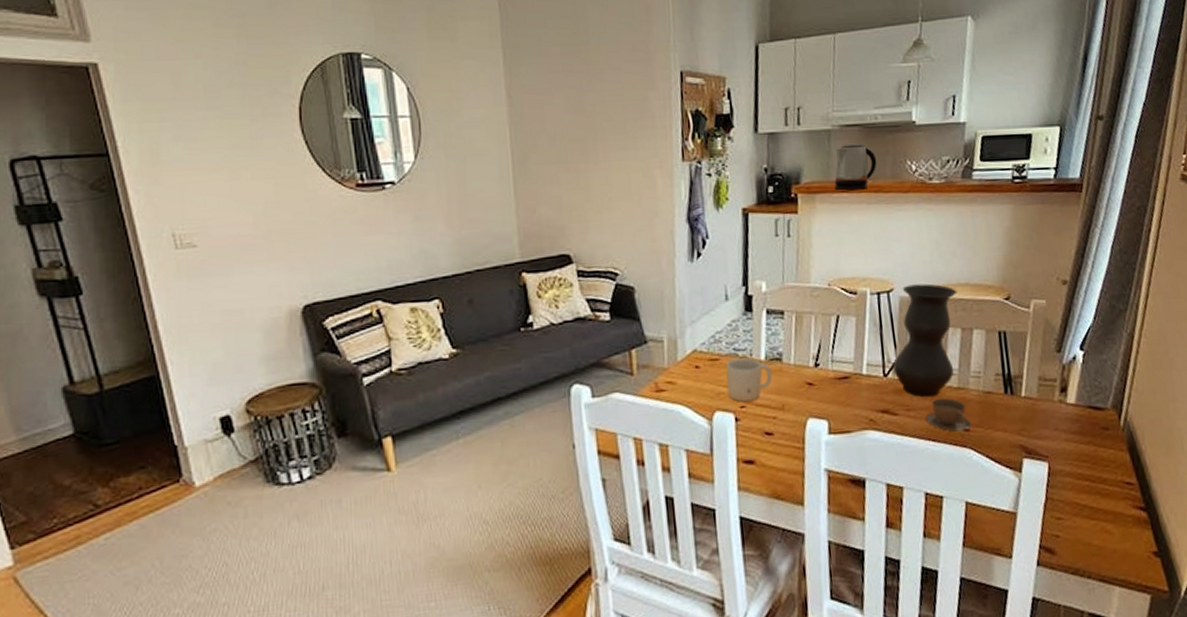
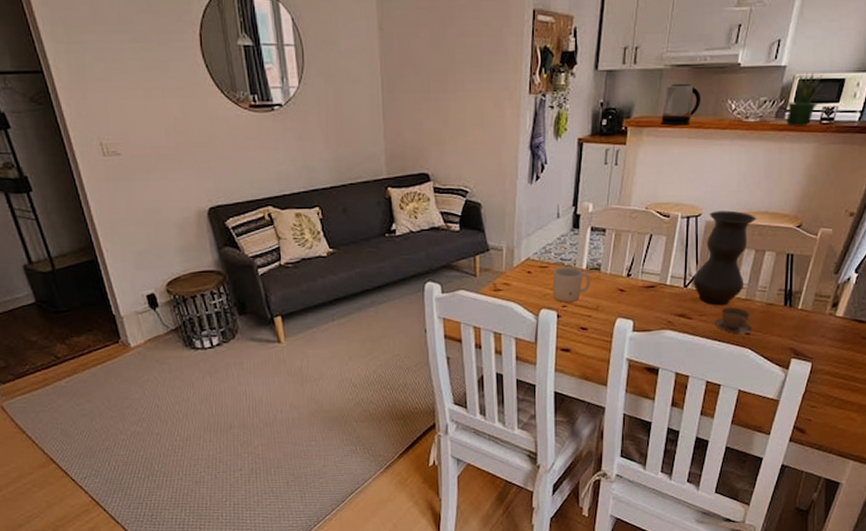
planter: none [974,129,1008,187] -> present [786,73,823,127]

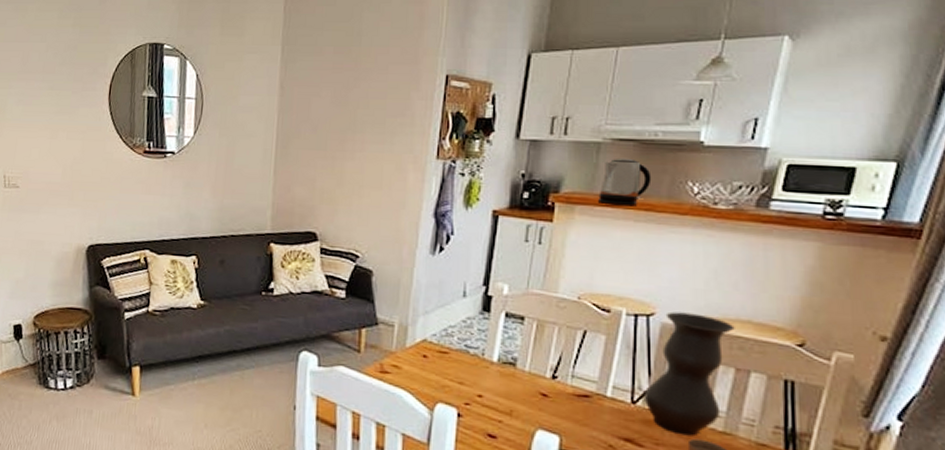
mug: present [552,267,591,302] -> none [452,355,503,400]
planter: present [786,73,823,127] -> none [772,157,823,220]

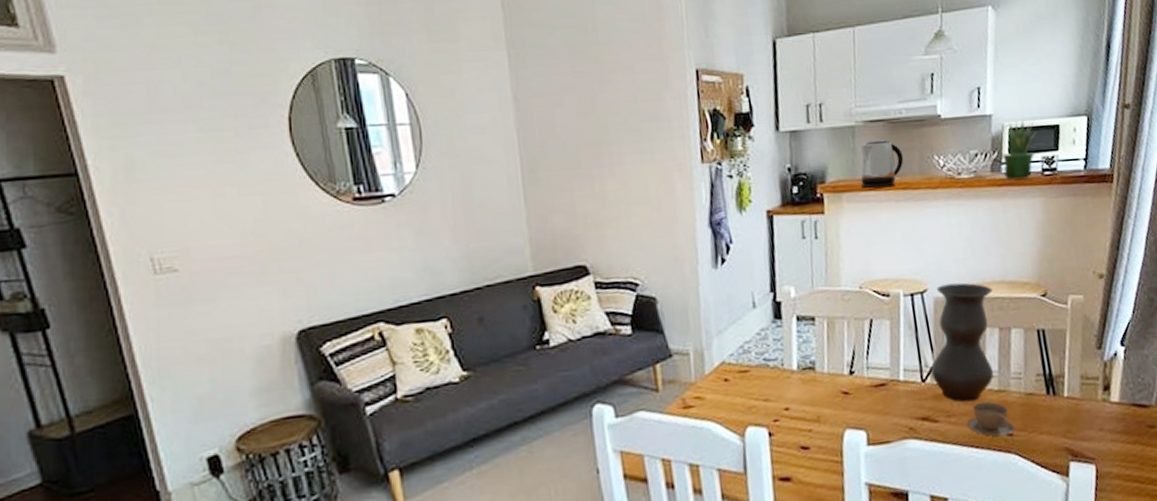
planter: none [772,157,823,220] -> present [1002,120,1036,181]

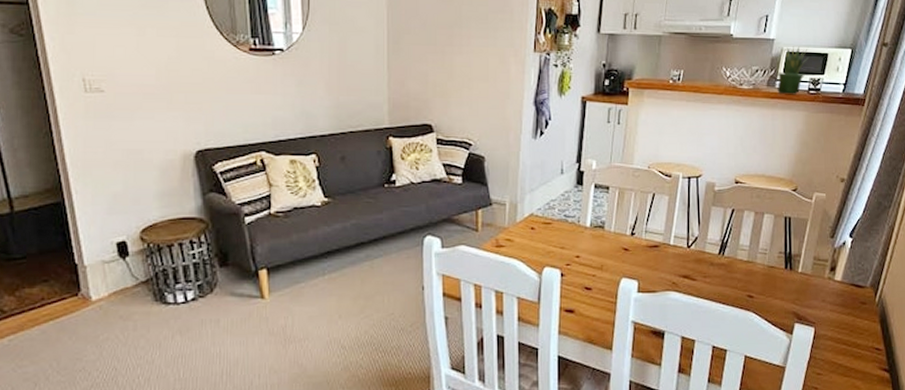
kettle: present [860,139,904,188] -> none [661,48,698,89]
vase: present [930,282,994,402] -> none [695,172,754,267]
teacup: present [967,401,1015,437] -> none [719,268,755,297]

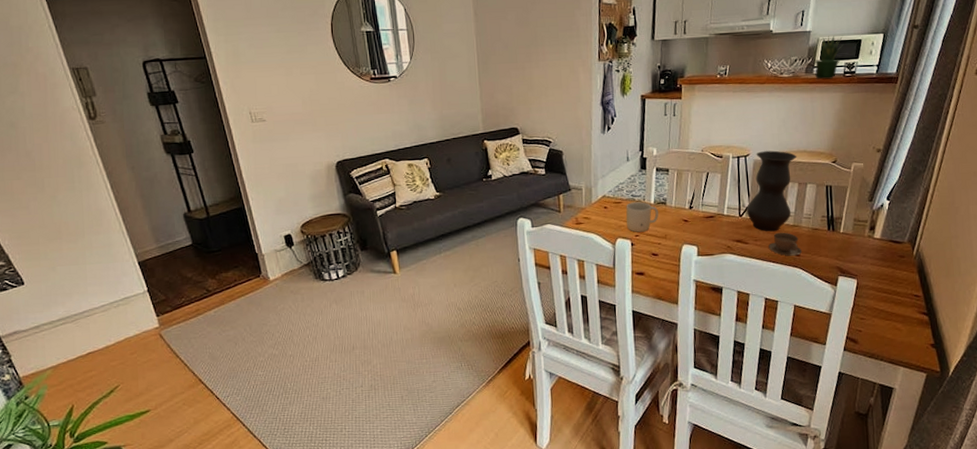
mug: none [556,224,595,260] -> present [626,202,659,232]
vase: none [695,172,754,267] -> present [746,150,797,232]
teacup: none [719,268,755,297] -> present [769,232,802,256]

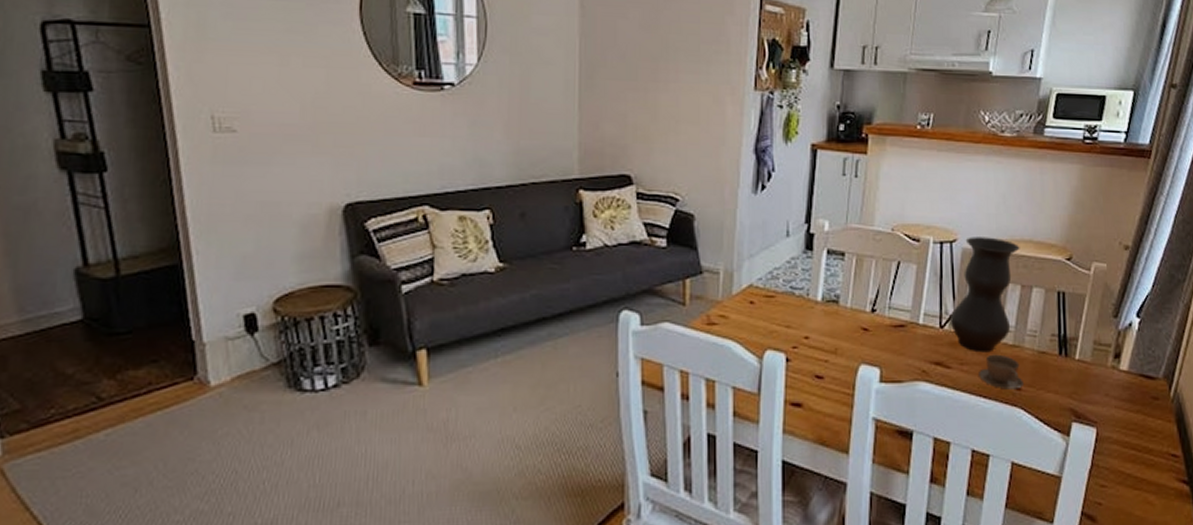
mug: present [626,202,659,232] -> none [780,297,827,342]
planter: present [815,36,843,80] -> none [1046,87,1082,145]

